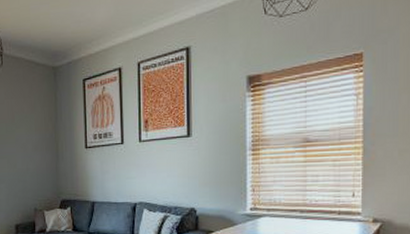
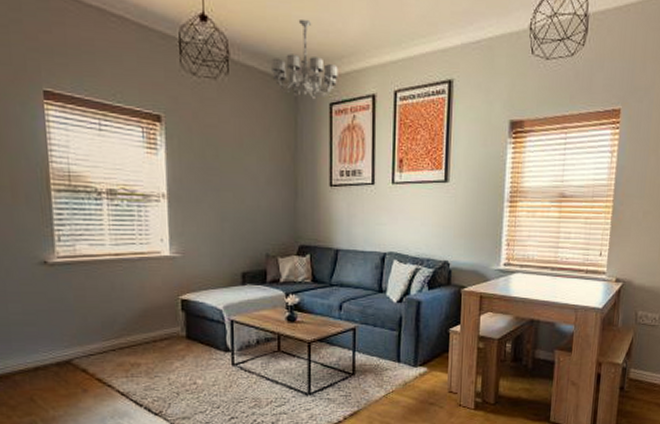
chandelier: none [34,14,89,78] -> present [270,19,338,100]

